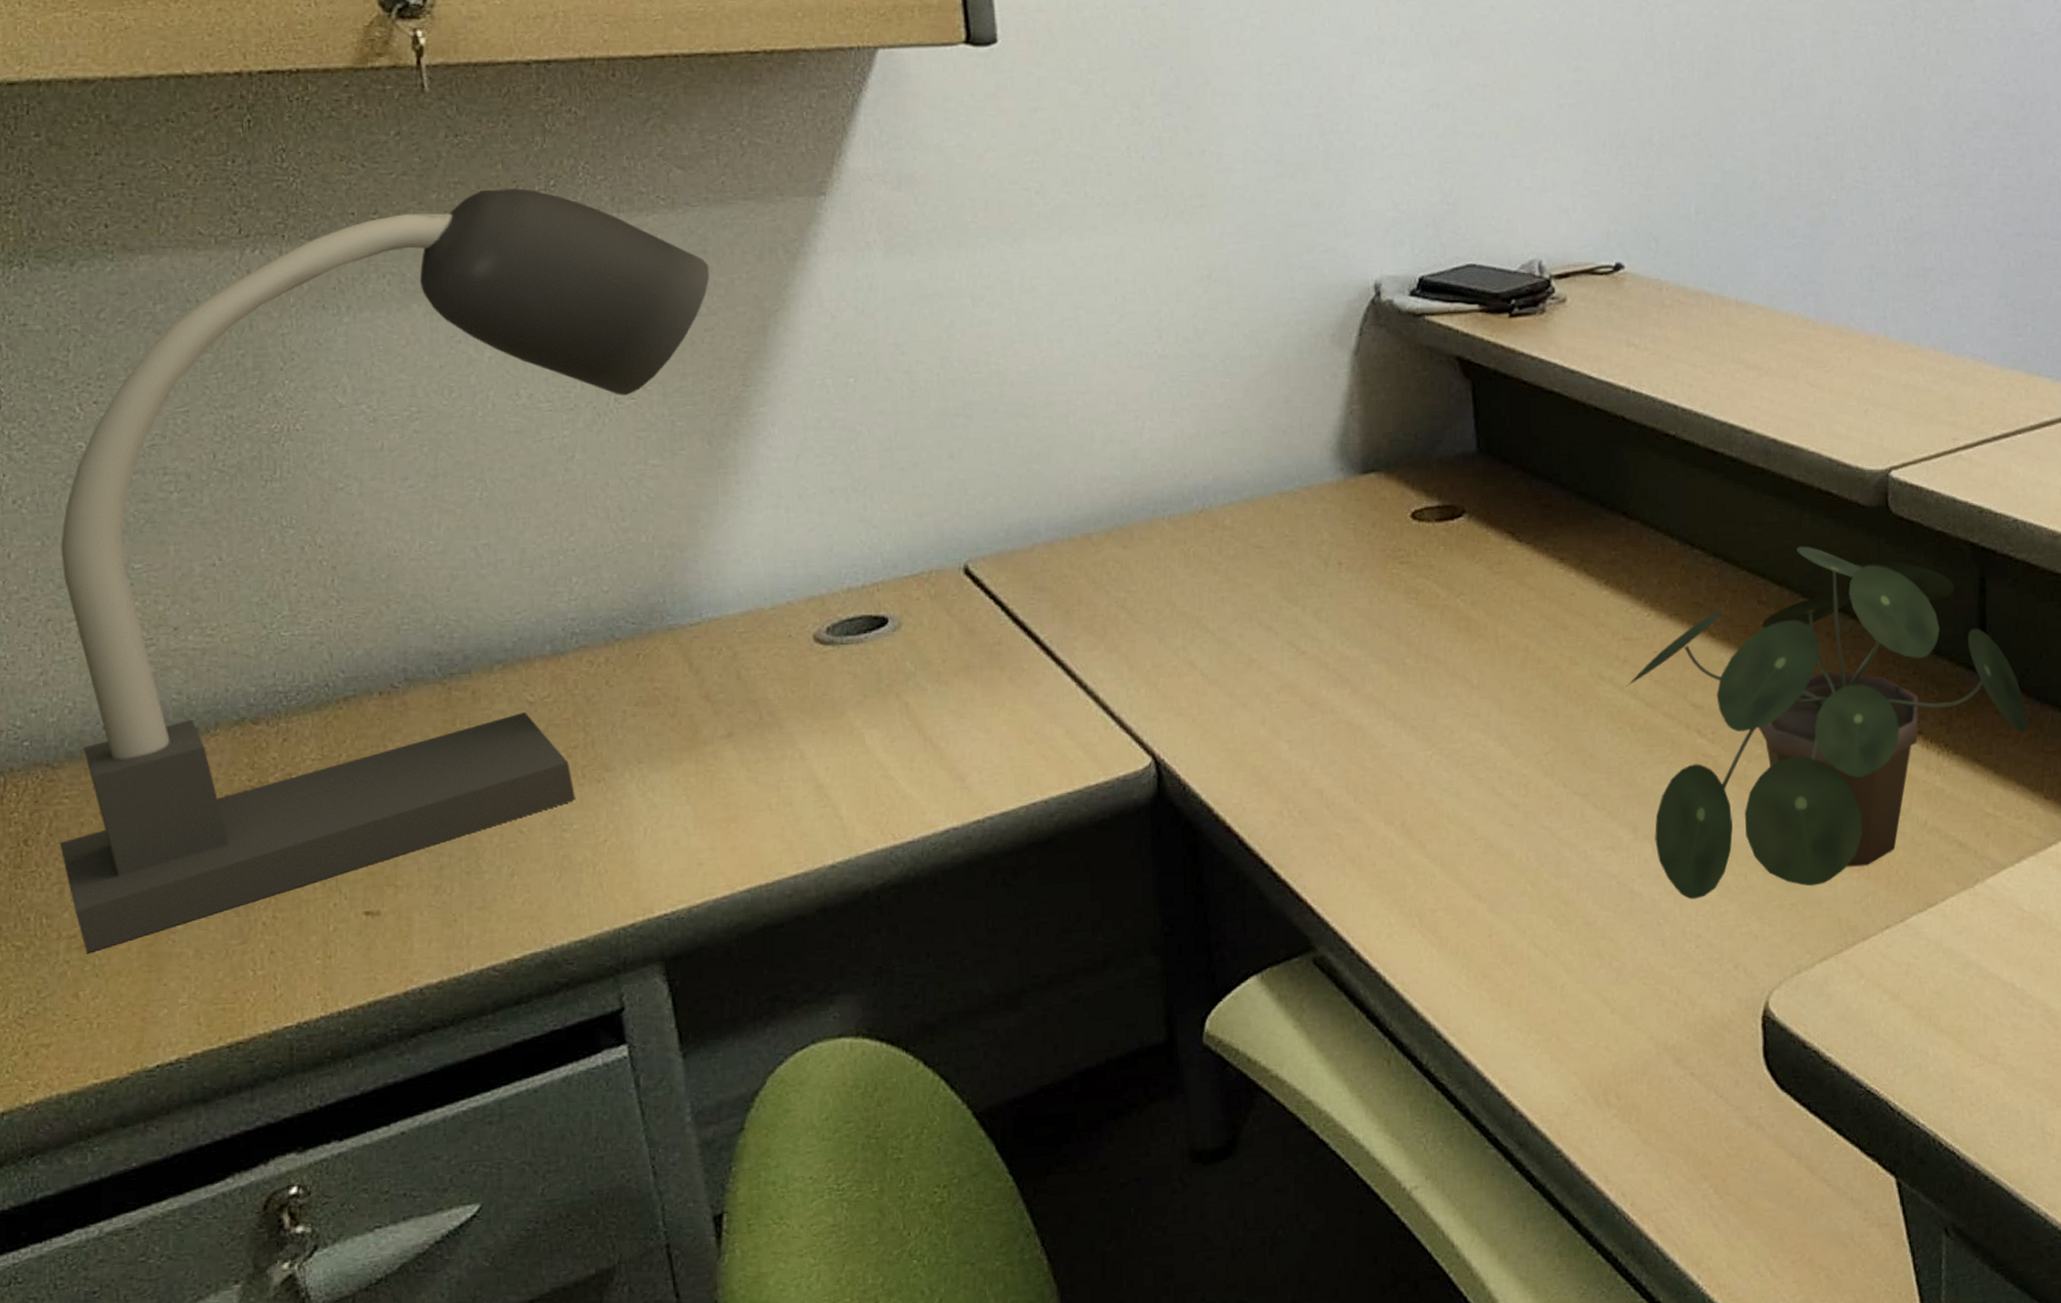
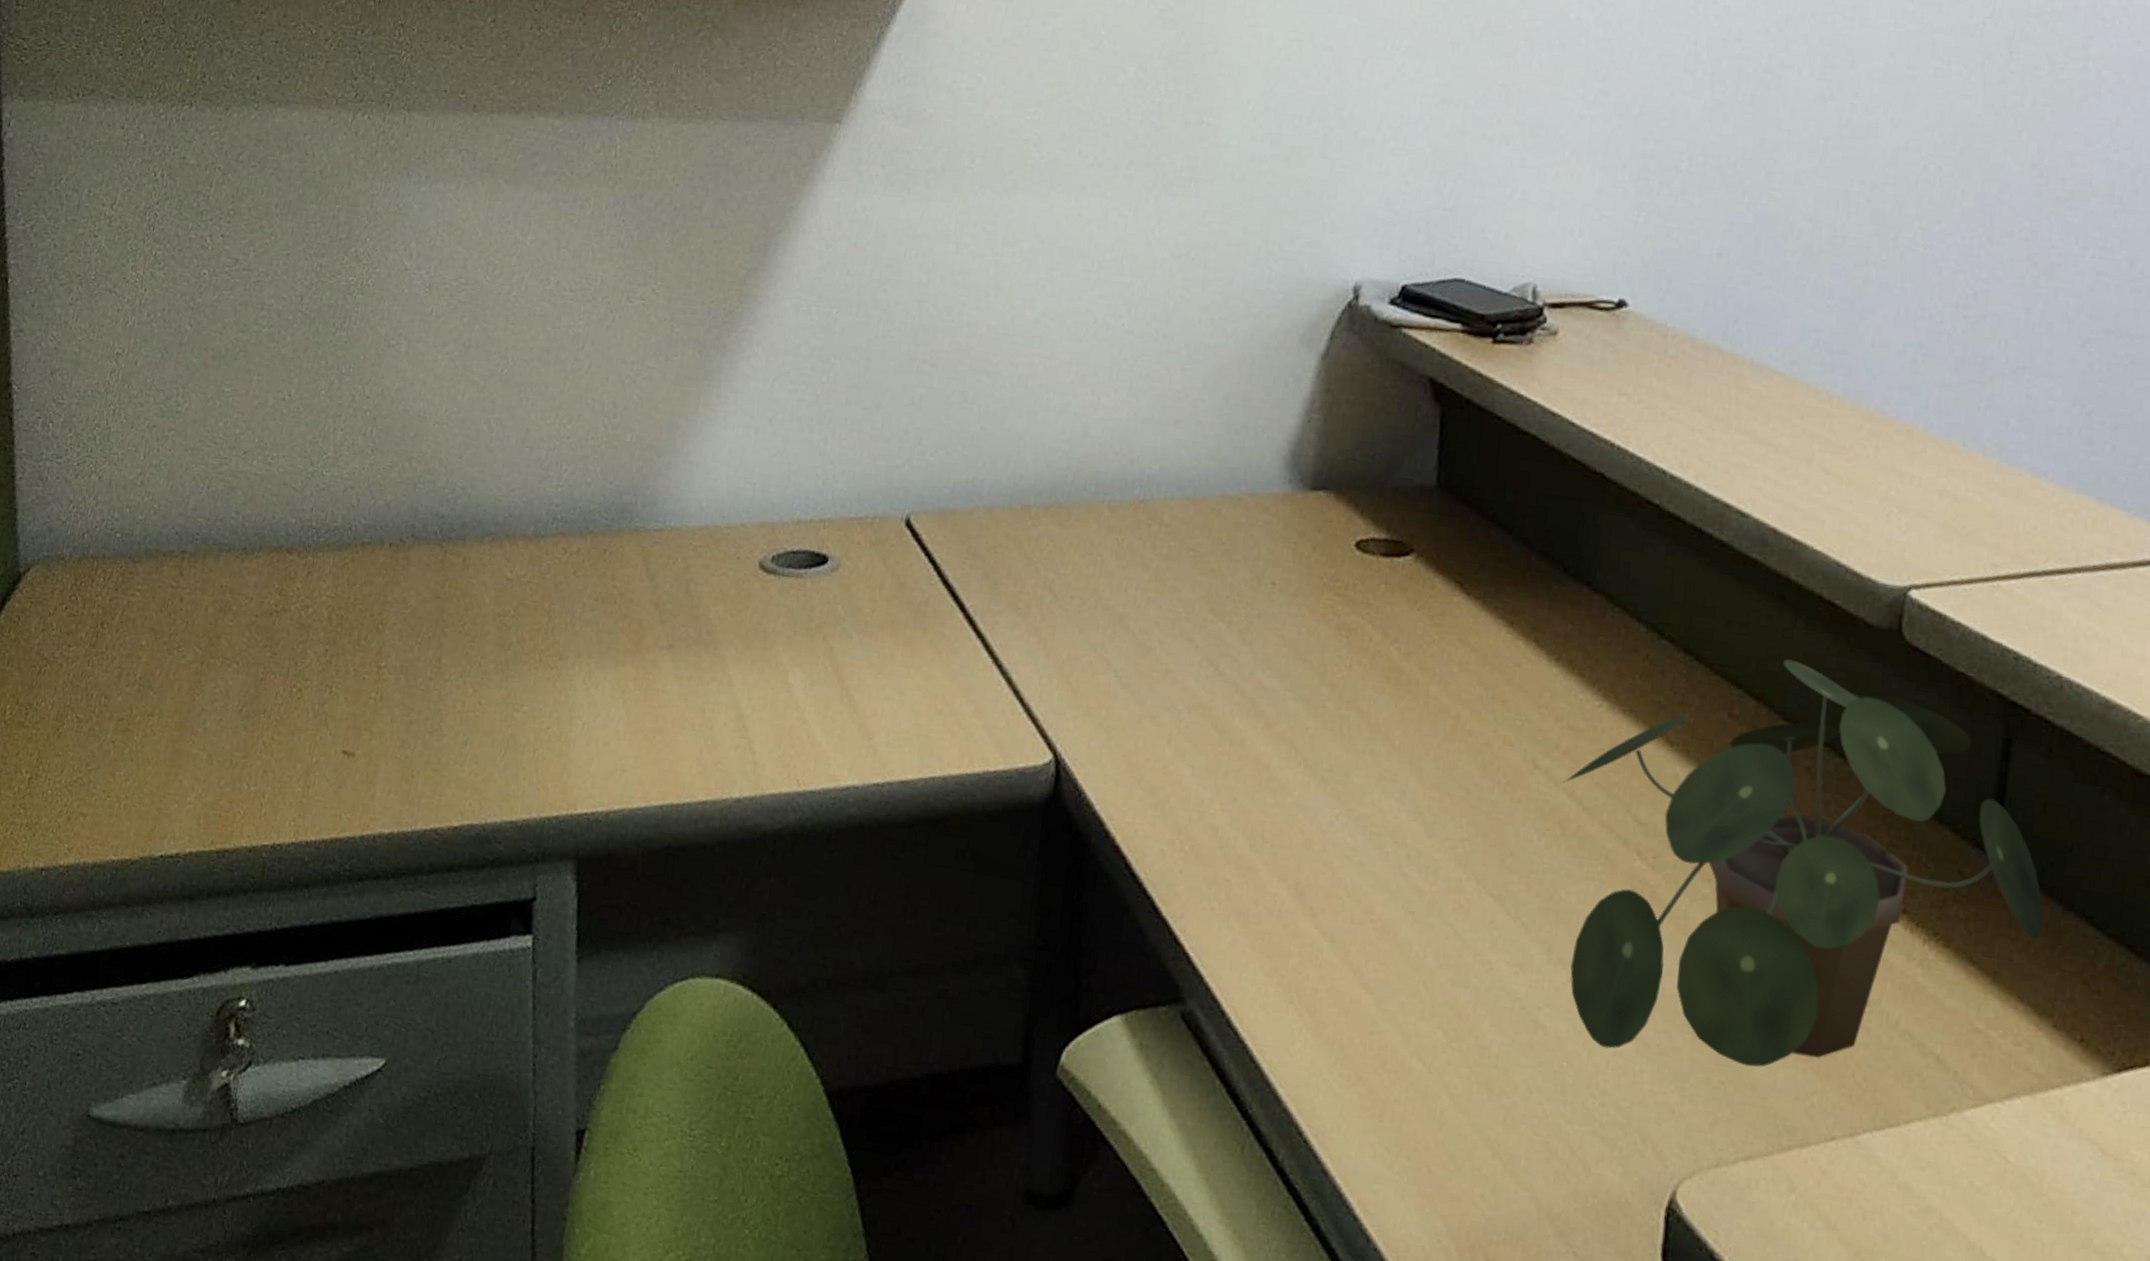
desk lamp: present [59,188,709,954] -> none [126,82,728,739]

